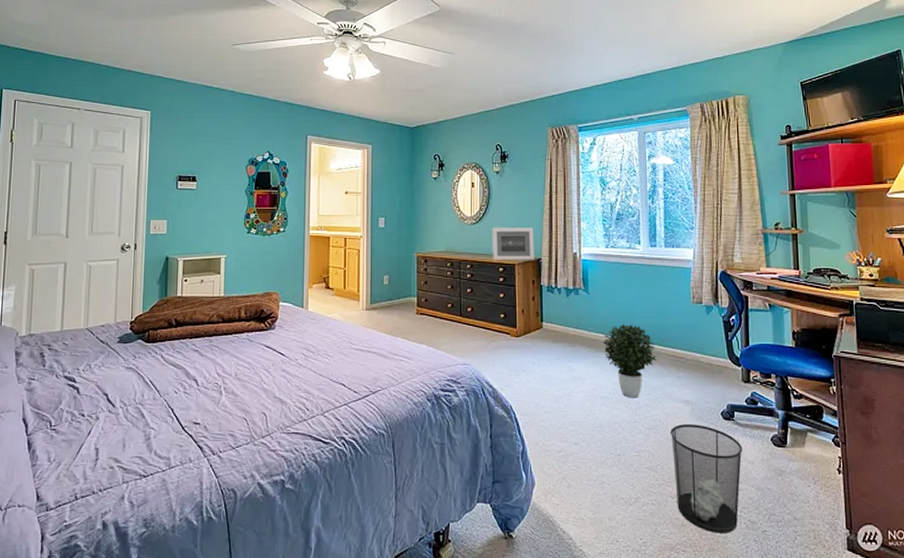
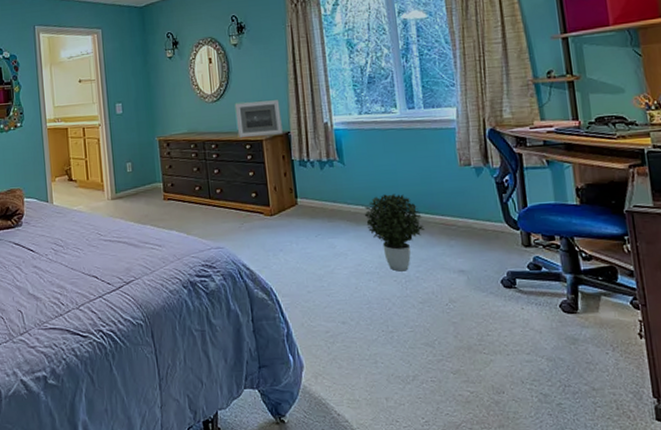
waste bin: present [670,423,743,533] -> none [446,294,529,408]

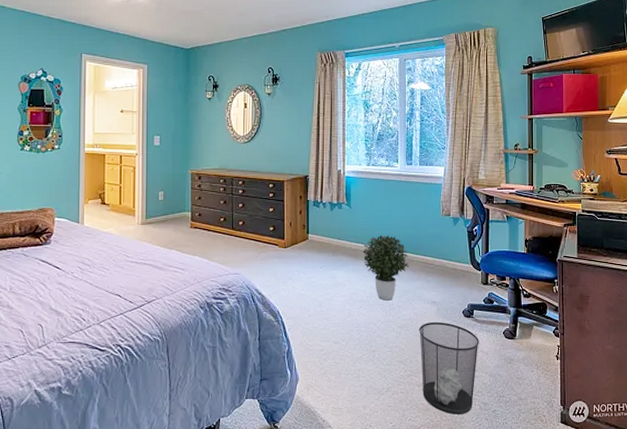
picture frame: present [234,100,283,139] -> none [263,146,302,178]
waste bin: none [446,294,529,408] -> present [419,321,479,415]

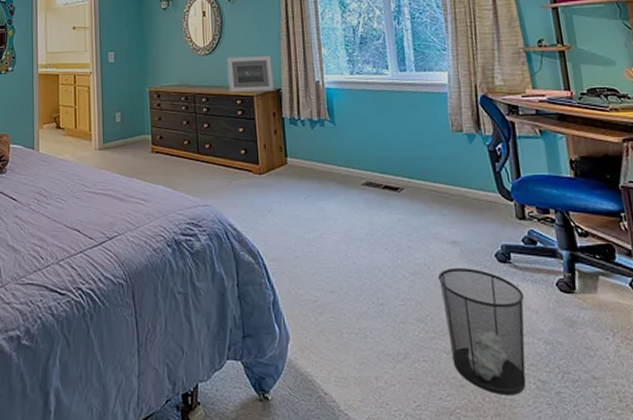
picture frame: none [263,146,302,178] -> present [226,56,274,93]
potted plant: present [362,235,409,301] -> none [354,157,416,240]

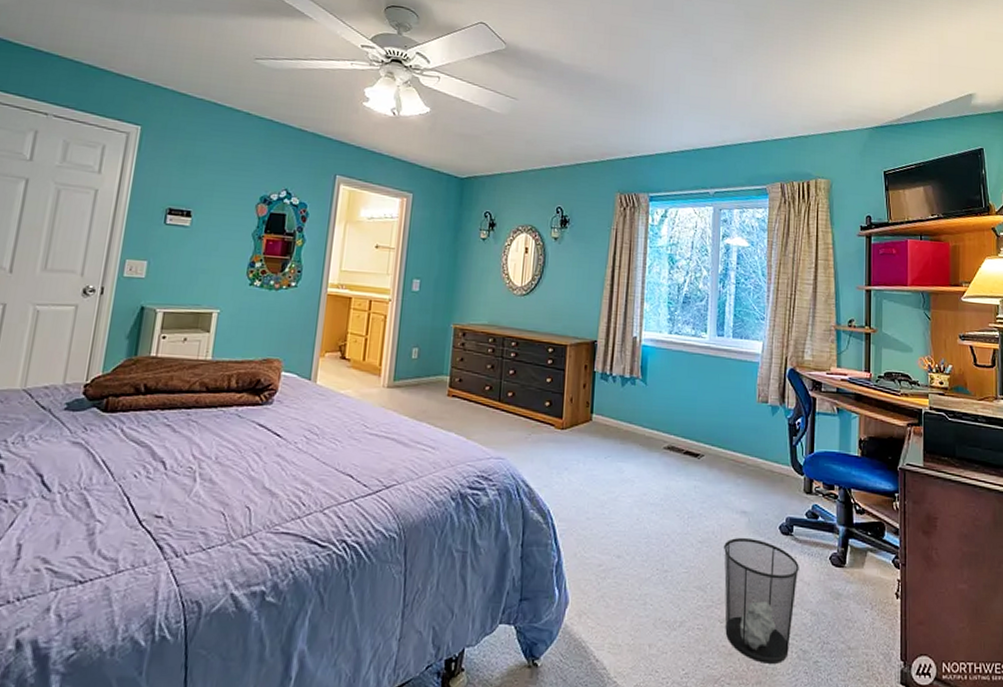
picture frame: present [226,56,274,93] -> none [542,301,592,343]

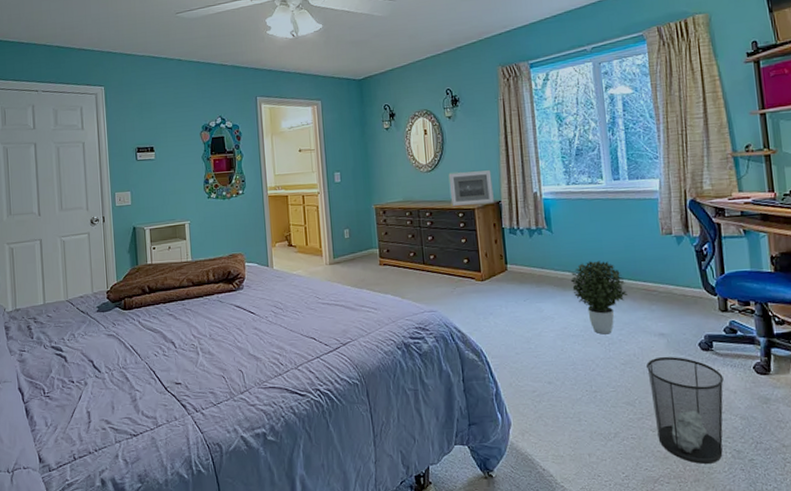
picture frame: none [542,301,592,343] -> present [448,170,494,207]
potted plant: none [658,421,715,506] -> present [570,260,628,335]

